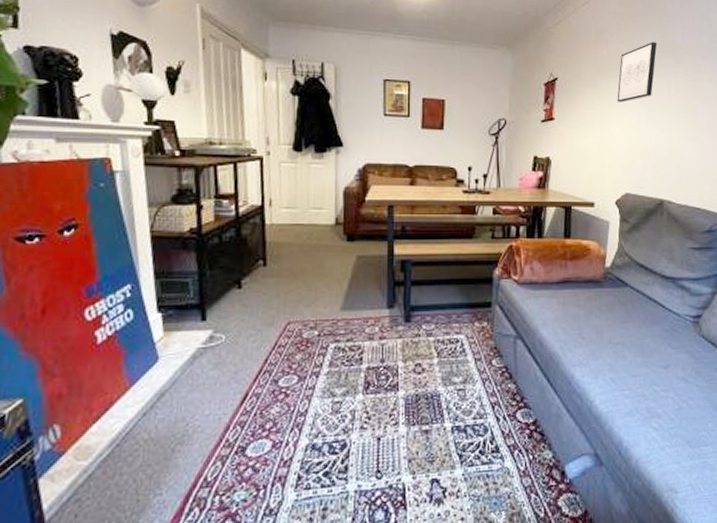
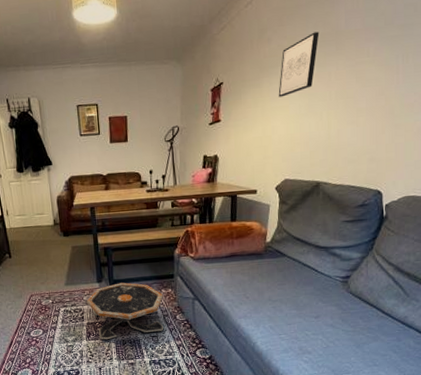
side table: none [369,310,476,394] -> present [87,282,164,340]

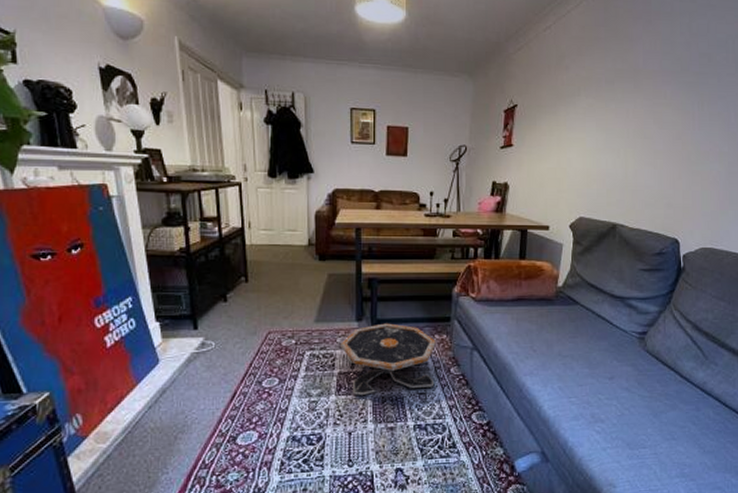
wall art: present [278,31,320,97] -> none [575,66,618,128]

